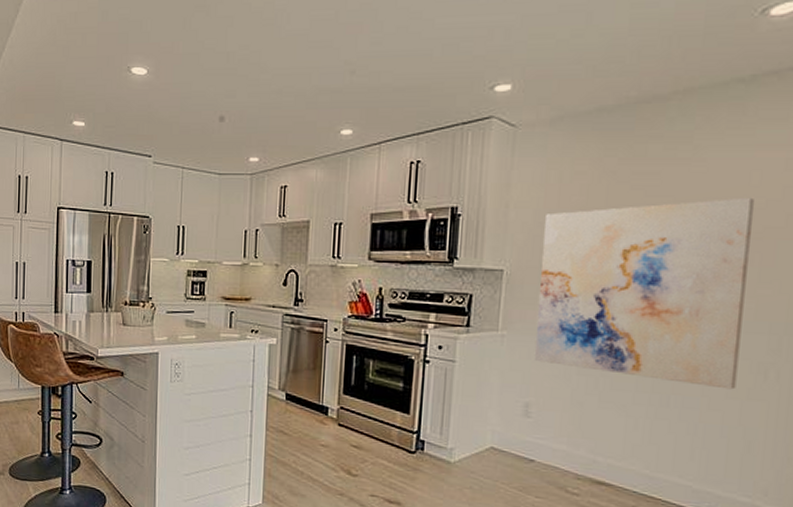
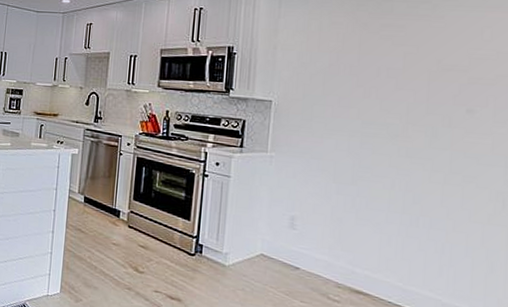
wall art: present [534,197,756,390] -> none [298,49,488,215]

